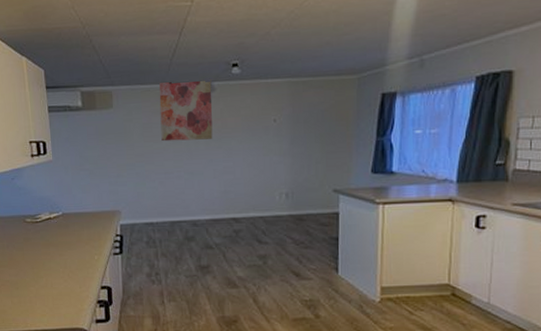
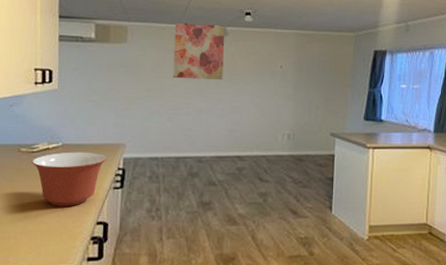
mixing bowl: none [36,220,104,272] -> present [31,152,107,206]

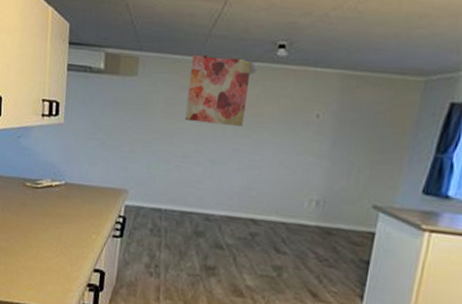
mixing bowl: present [31,152,107,206] -> none [35,191,108,249]

